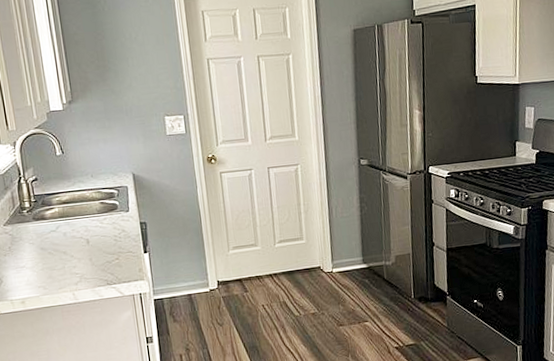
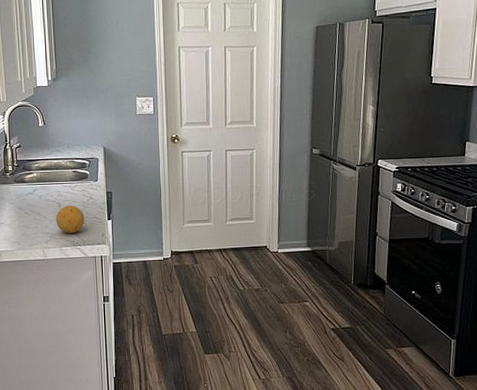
fruit: none [84,240,118,272] -> present [56,205,85,234]

